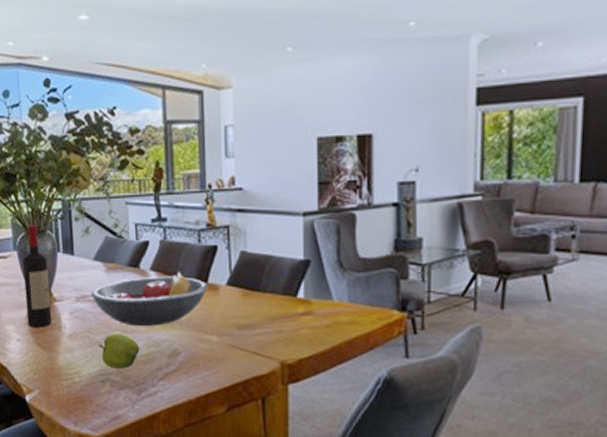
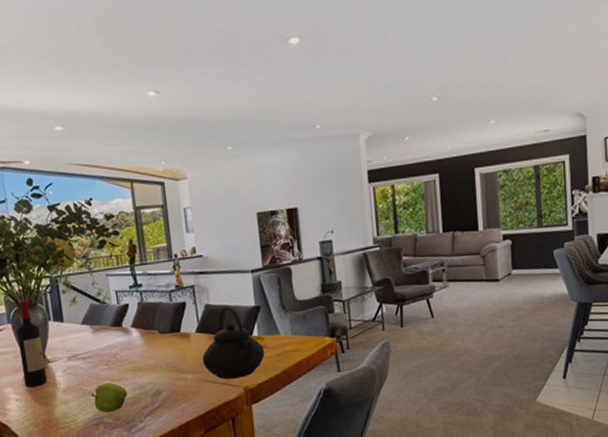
fruit bowl: present [90,272,208,327] -> none [80,326,181,375]
teapot: none [232,255,311,349] -> present [202,306,265,379]

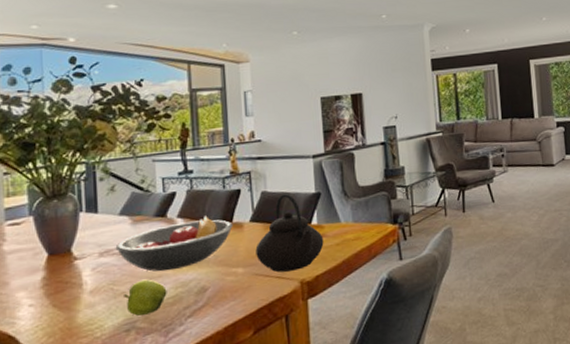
wine bottle: present [17,300,48,388] -> none [39,189,72,290]
fruit bowl: none [80,326,181,375] -> present [115,216,233,272]

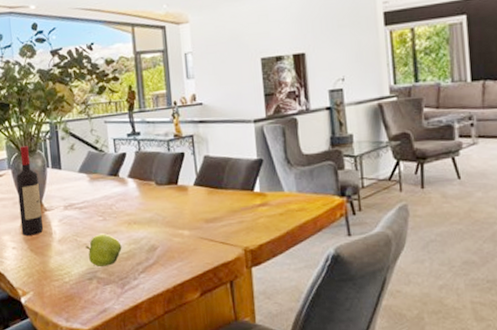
wine bottle: none [39,189,72,290] -> present [16,146,44,236]
fruit bowl: present [115,216,233,272] -> none [77,177,178,228]
teapot: present [255,193,324,273] -> none [200,158,267,238]

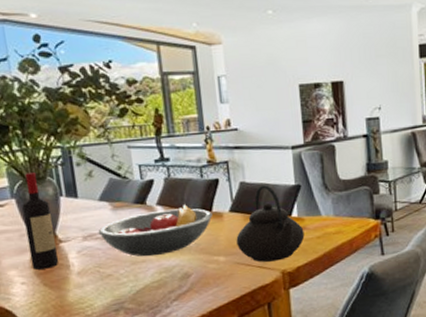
fruit bowl: none [77,177,178,228] -> present [98,204,213,257]
apple: present [86,233,122,266] -> none [110,263,152,297]
teapot: none [200,158,267,238] -> present [236,184,305,262]

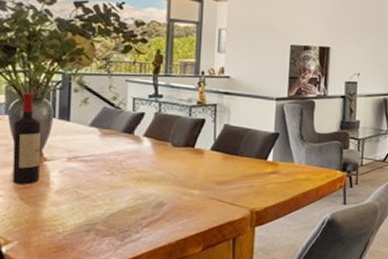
fruit bowl: present [98,204,213,257] -> none [83,138,194,183]
teapot: present [236,184,305,262] -> none [212,128,277,200]

